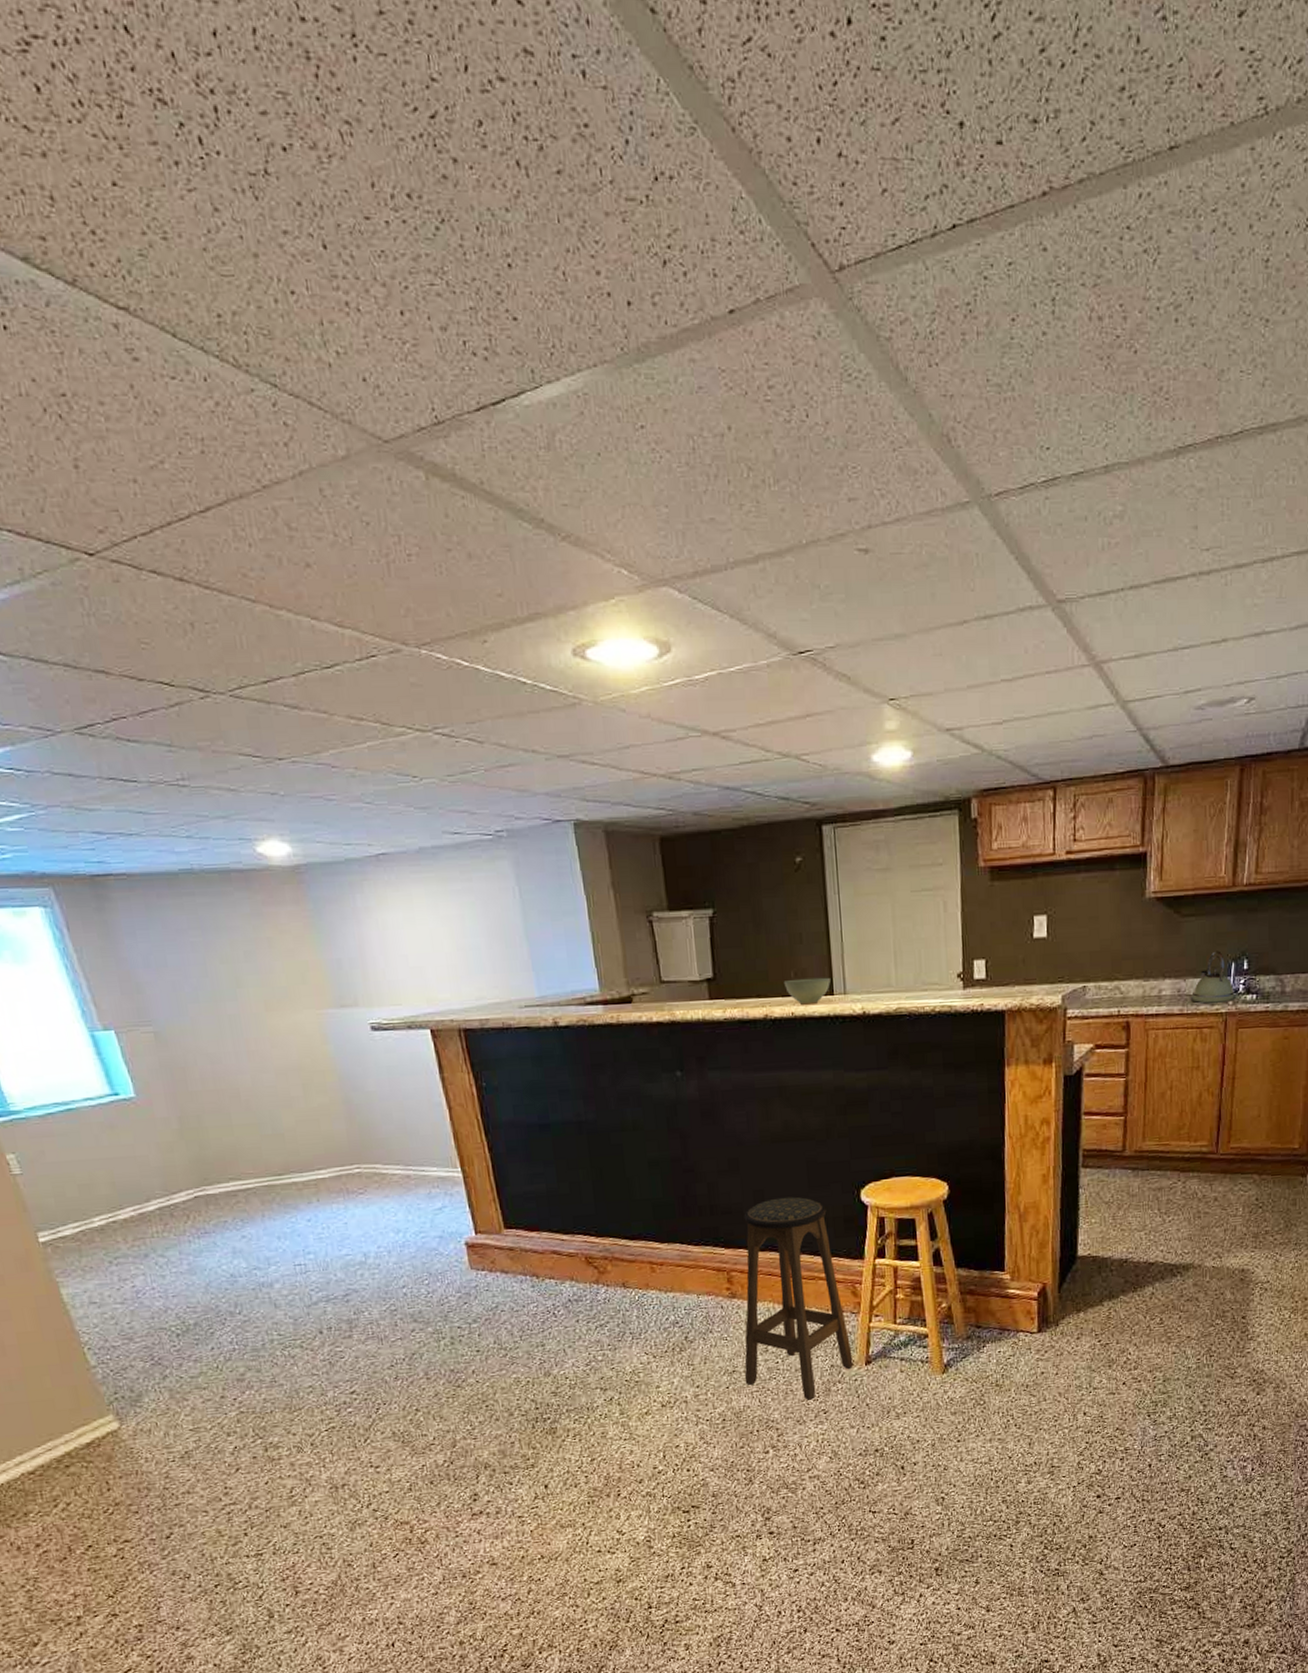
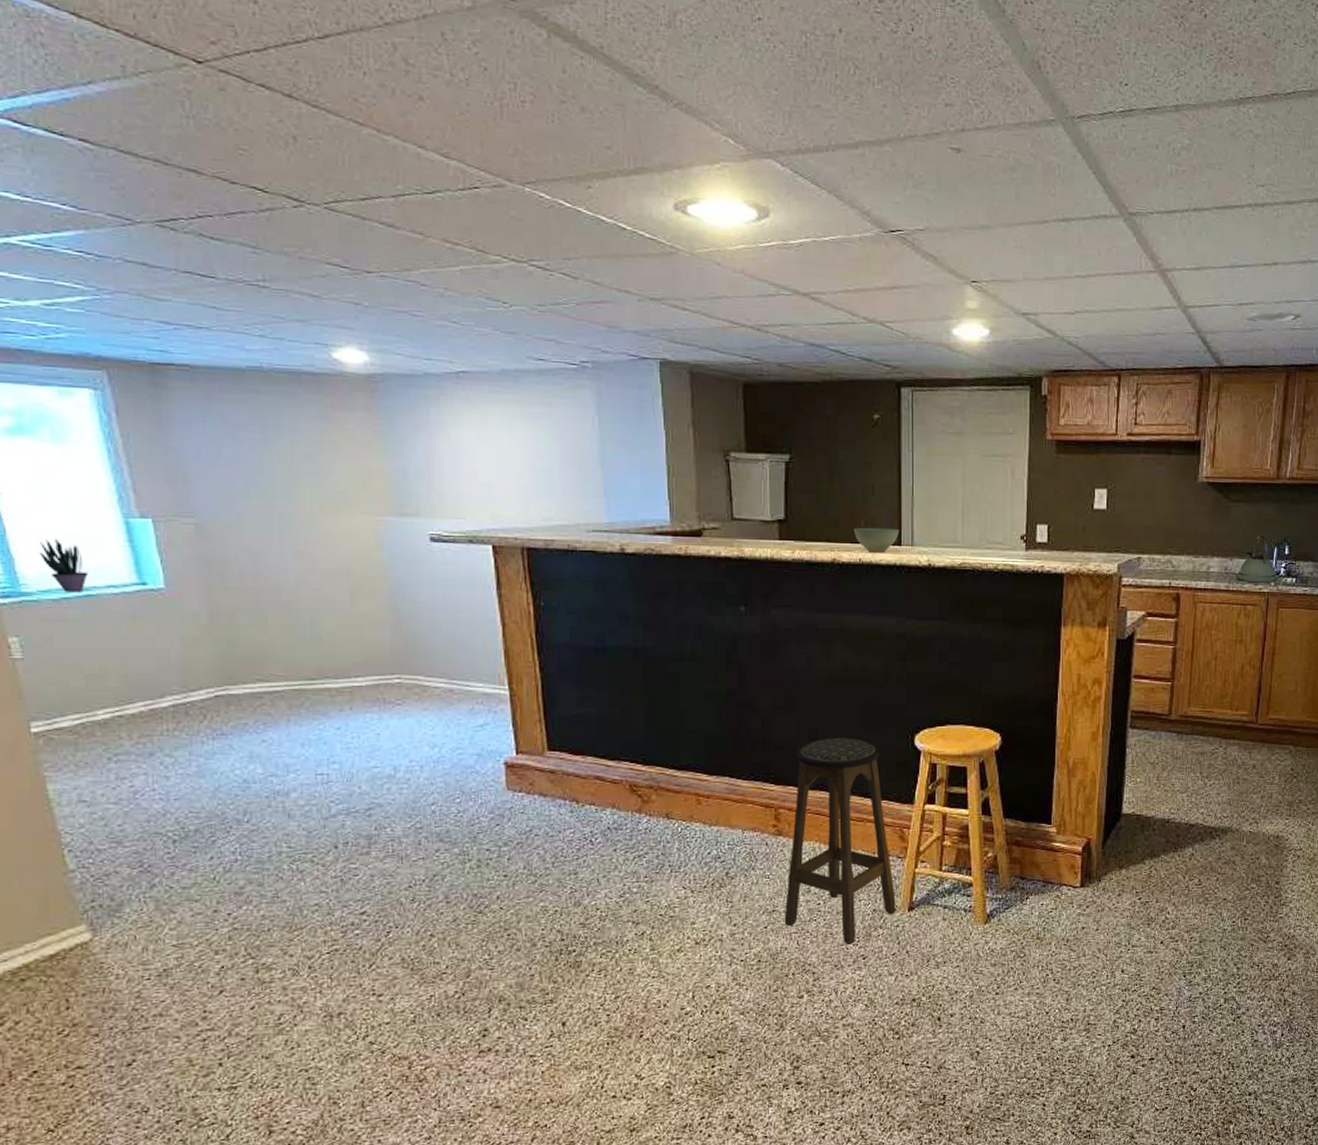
potted plant: none [19,1057,66,1108] -> present [39,539,88,592]

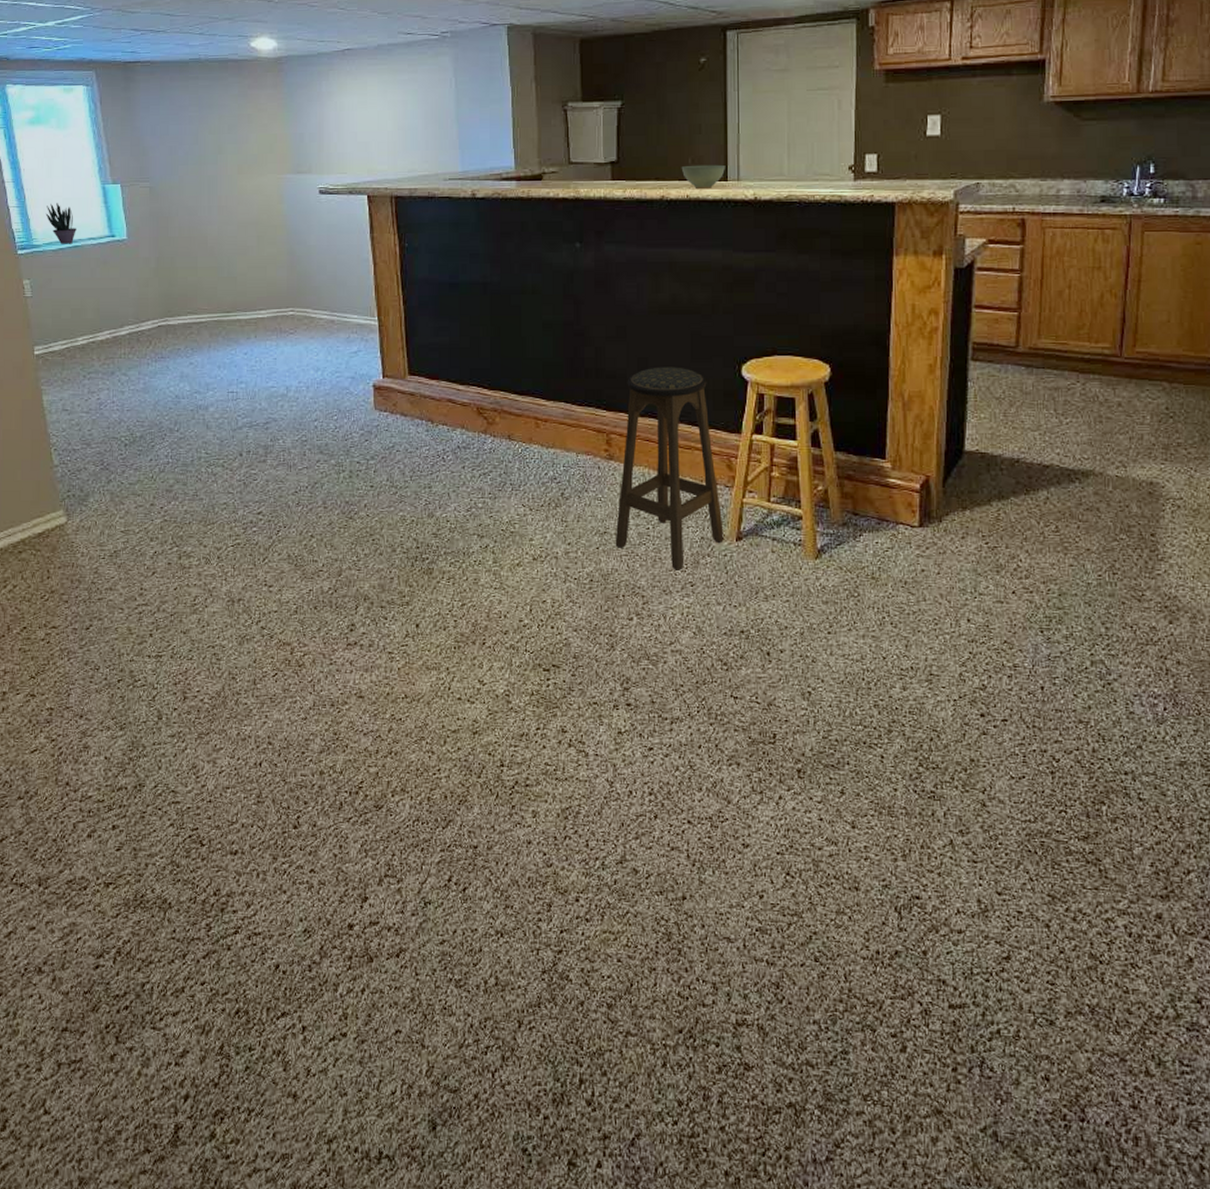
kettle: present [1236,535,1277,583] -> none [1091,154,1141,205]

